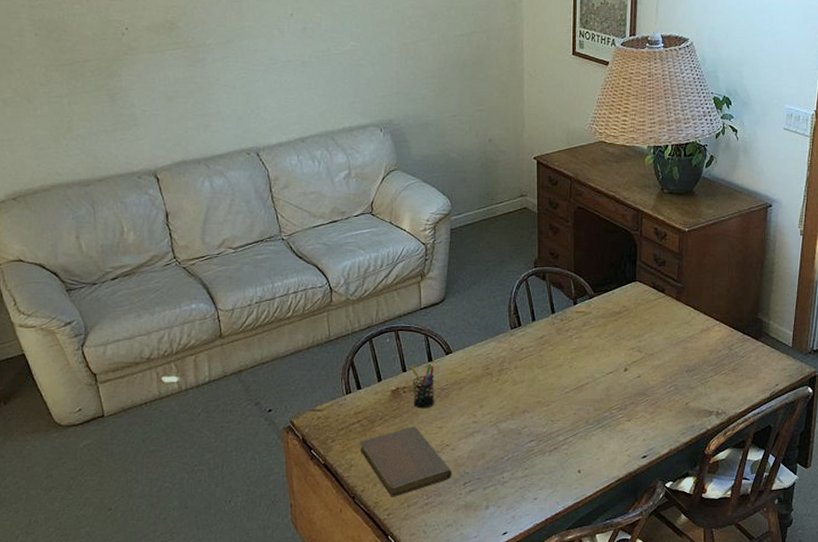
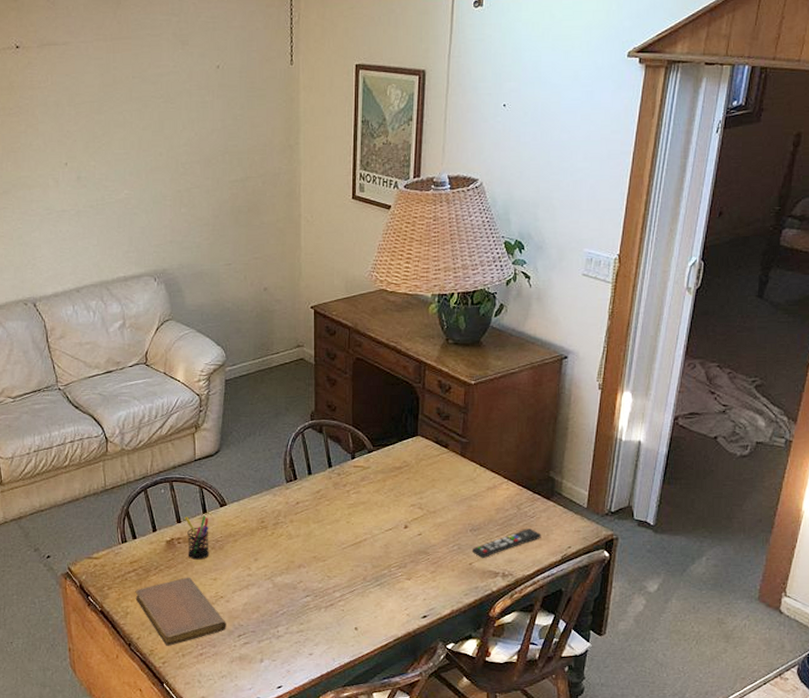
remote control: none [688,367,751,399] -> present [473,528,541,559]

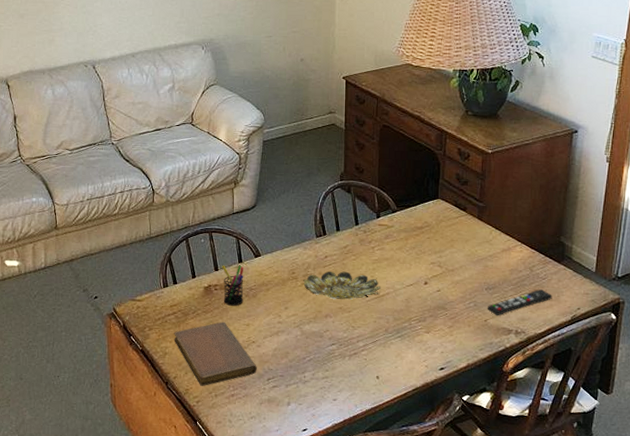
bowl: none [273,518,358,549] -> present [303,271,381,300]

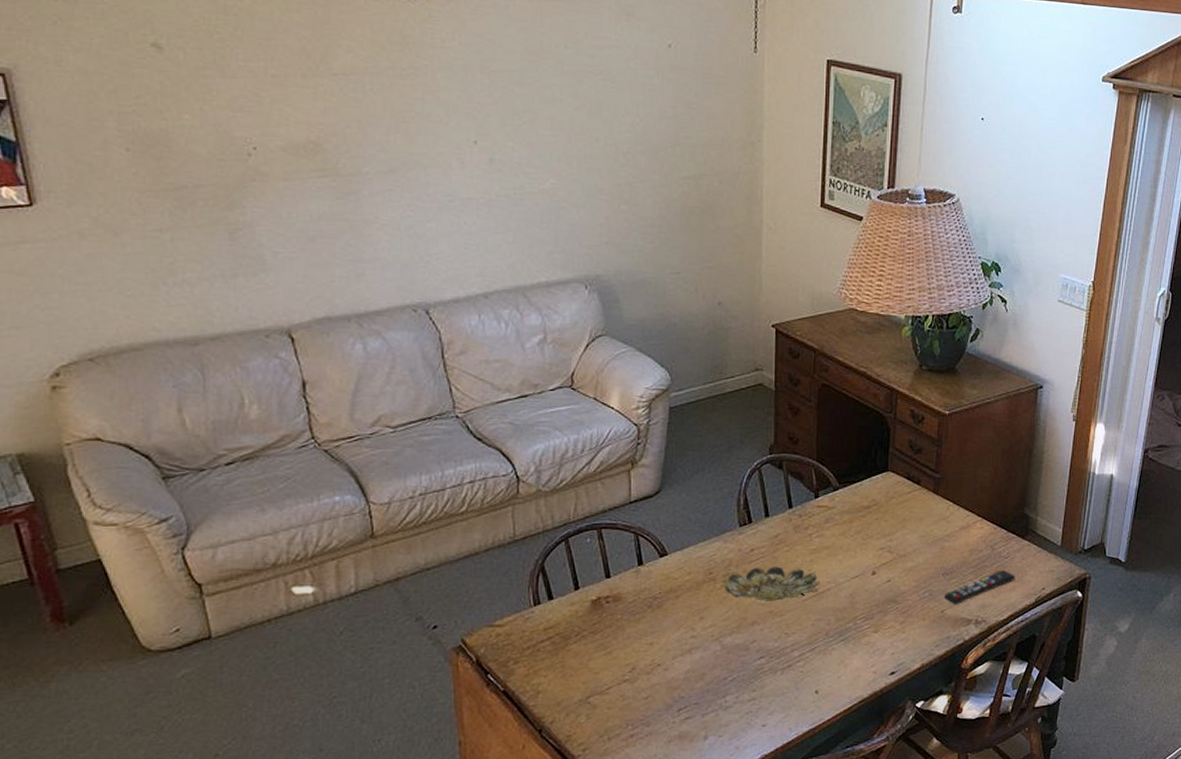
notebook: present [174,322,257,387] -> none [549,643,664,730]
pen holder: present [222,265,244,306] -> none [615,568,646,622]

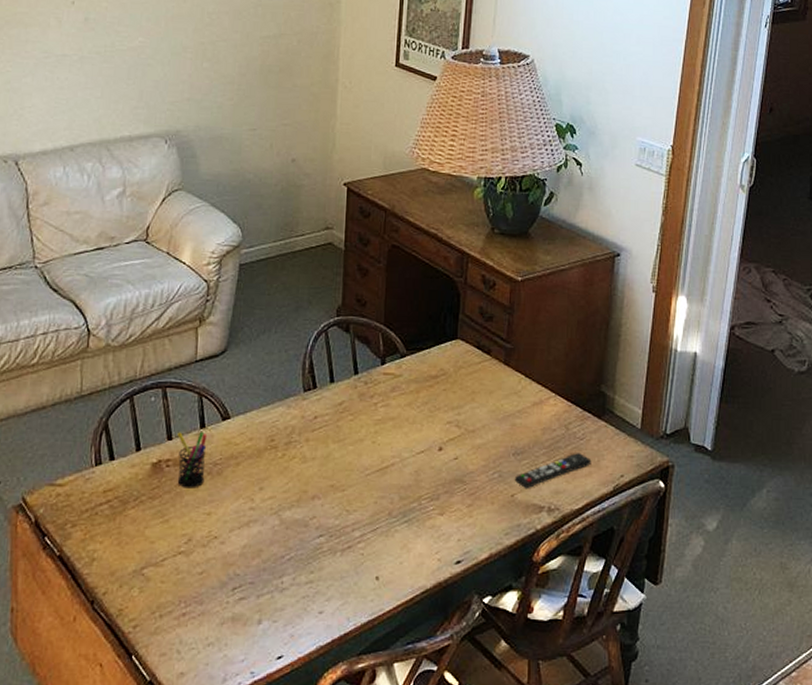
pen holder: none [615,568,646,622] -> present [177,431,208,488]
bowl: present [723,566,821,603] -> none [285,436,385,475]

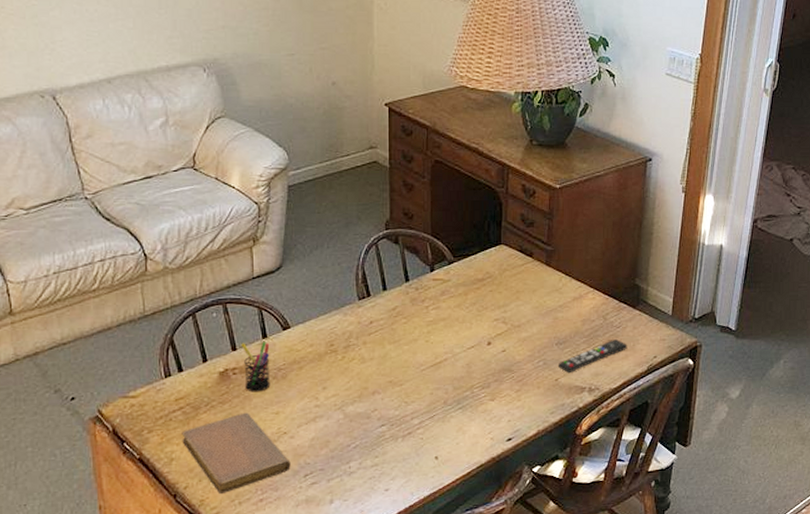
notebook: none [105,511,219,605] -> present [181,412,291,495]

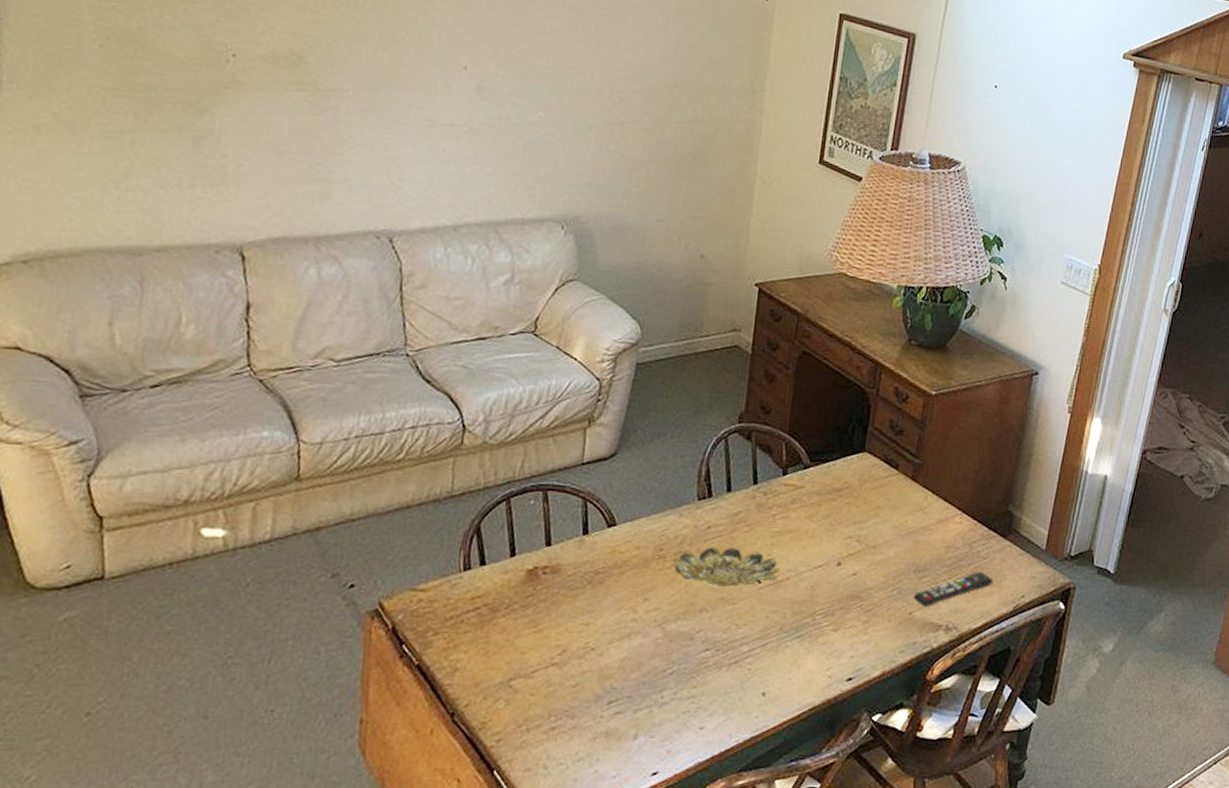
notebook: present [181,412,291,495] -> none [471,620,595,718]
pen holder: present [241,341,271,392] -> none [554,537,590,598]
bowl: none [344,338,438,373] -> present [673,547,780,588]

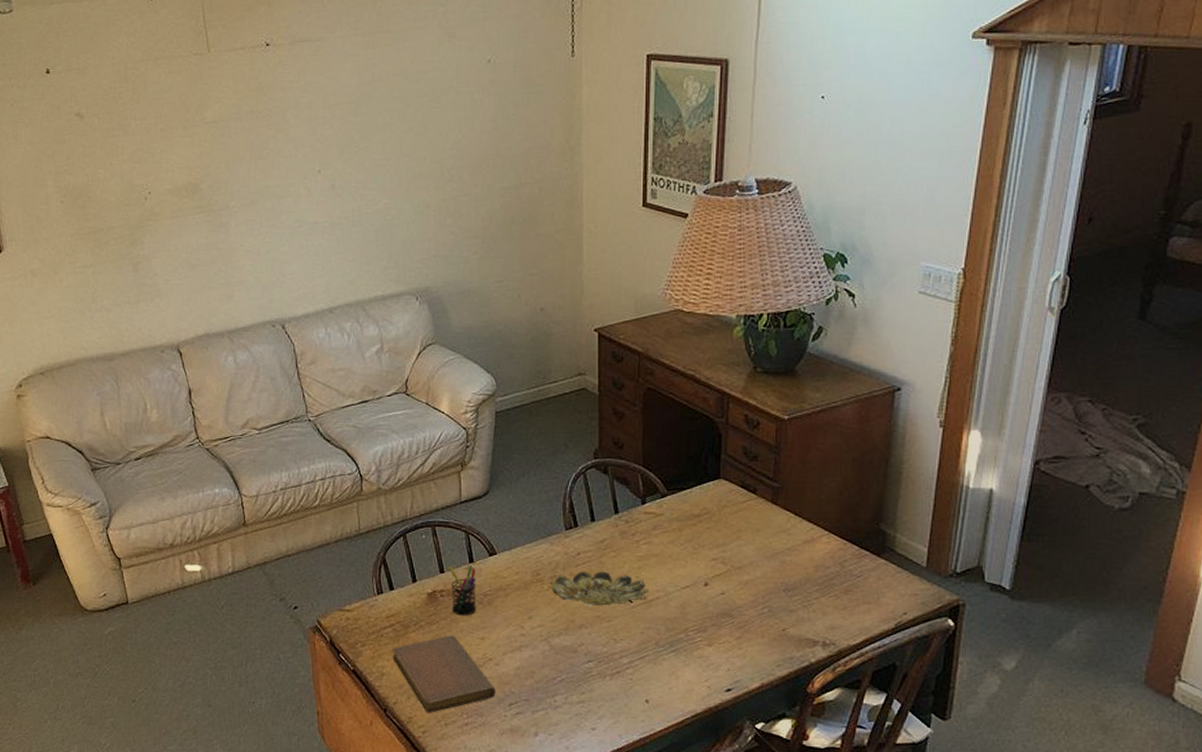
notebook: none [471,620,595,718] -> present [392,635,496,714]
pen holder: none [554,537,590,598] -> present [449,565,477,616]
remote control: present [914,571,993,607] -> none [786,589,870,624]

